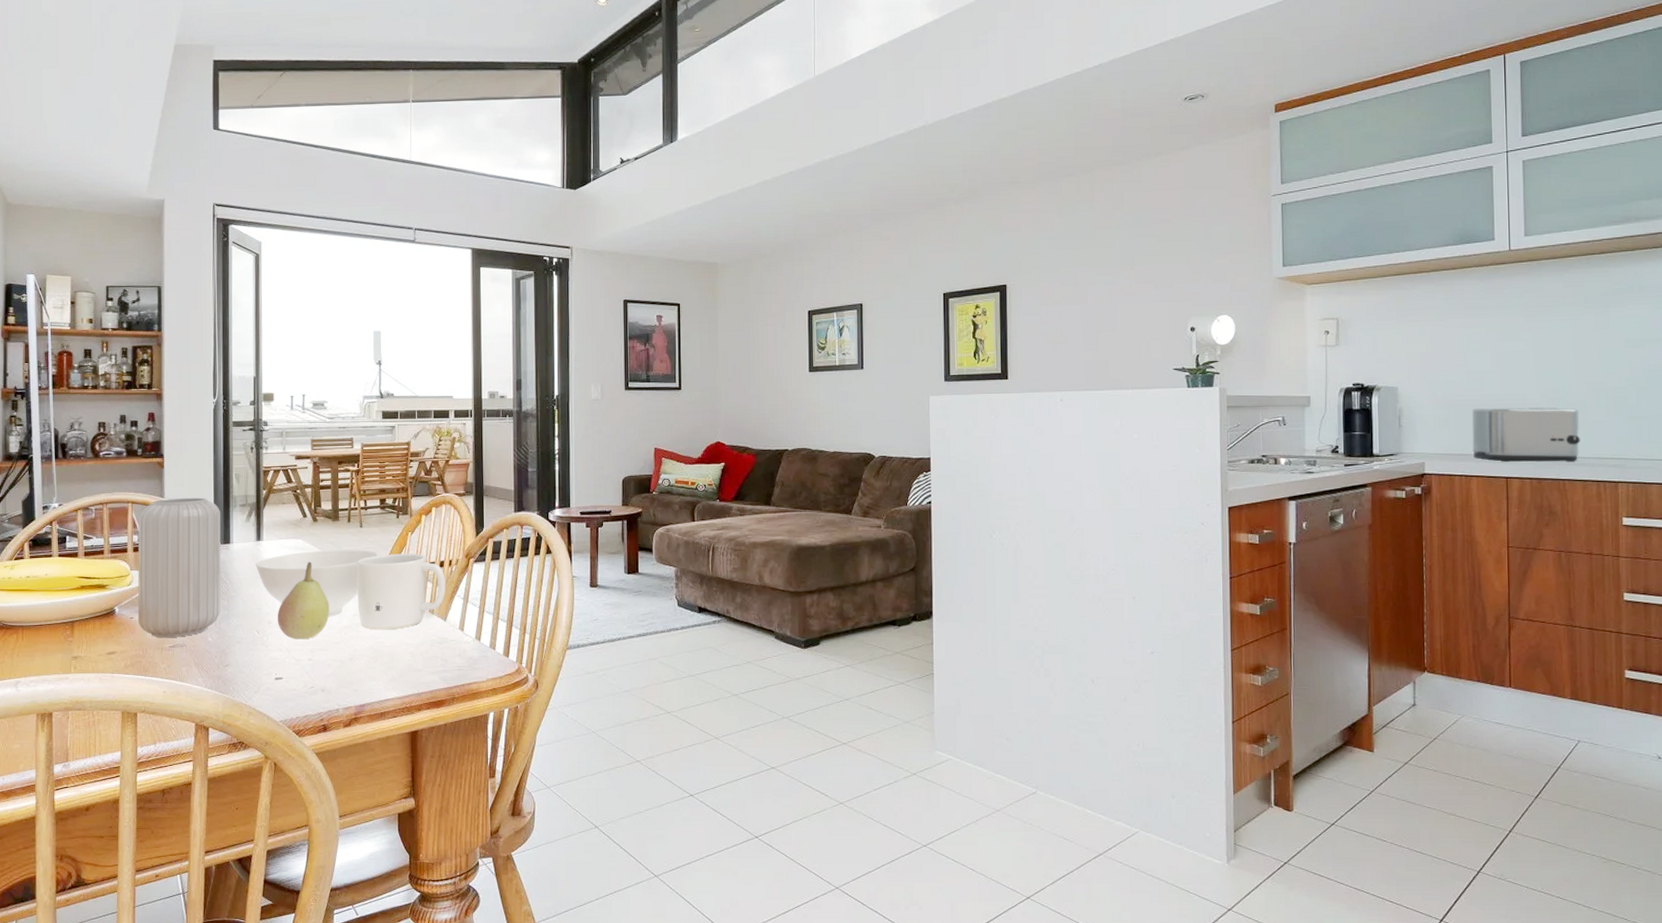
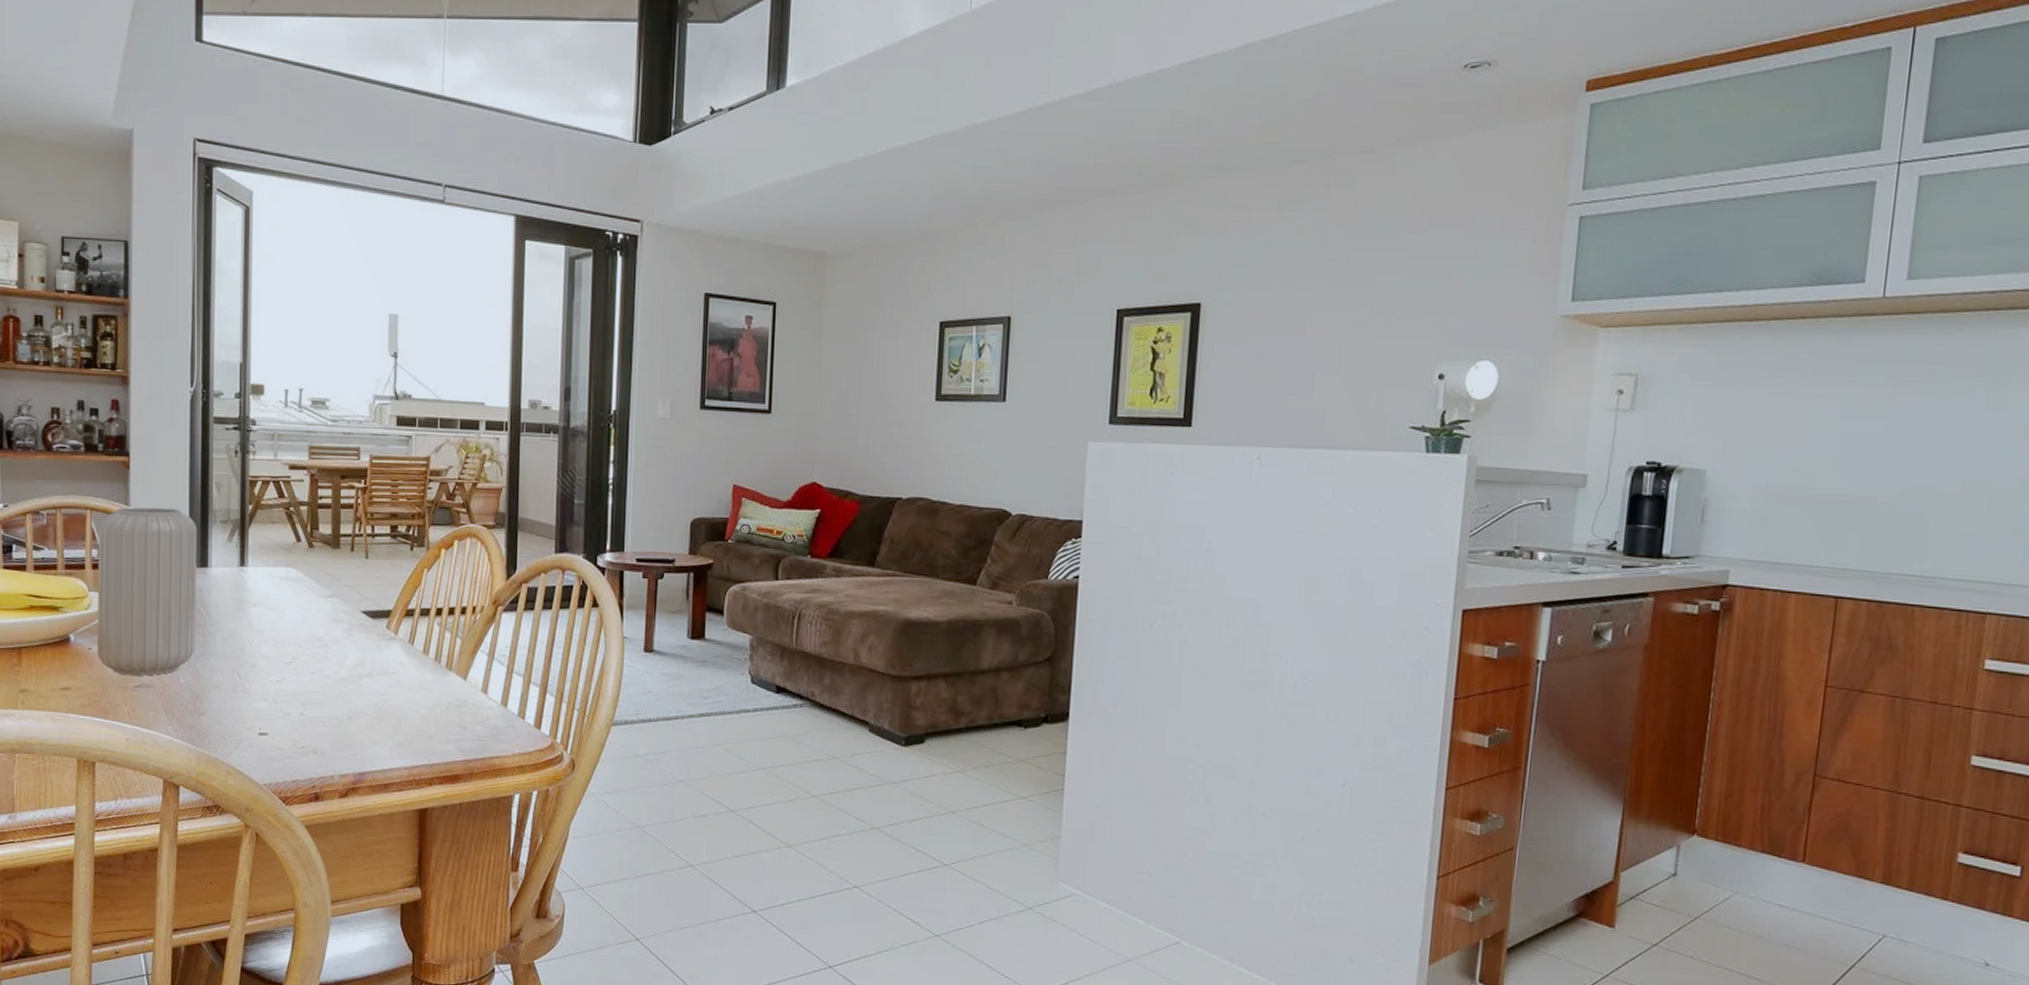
bowl: present [255,550,380,617] -> none [238,583,389,665]
fruit: present [278,561,330,640] -> none [263,596,326,690]
mug: present [356,553,446,630] -> none [359,593,468,686]
toaster: present [1472,408,1580,462] -> none [1795,505,1946,583]

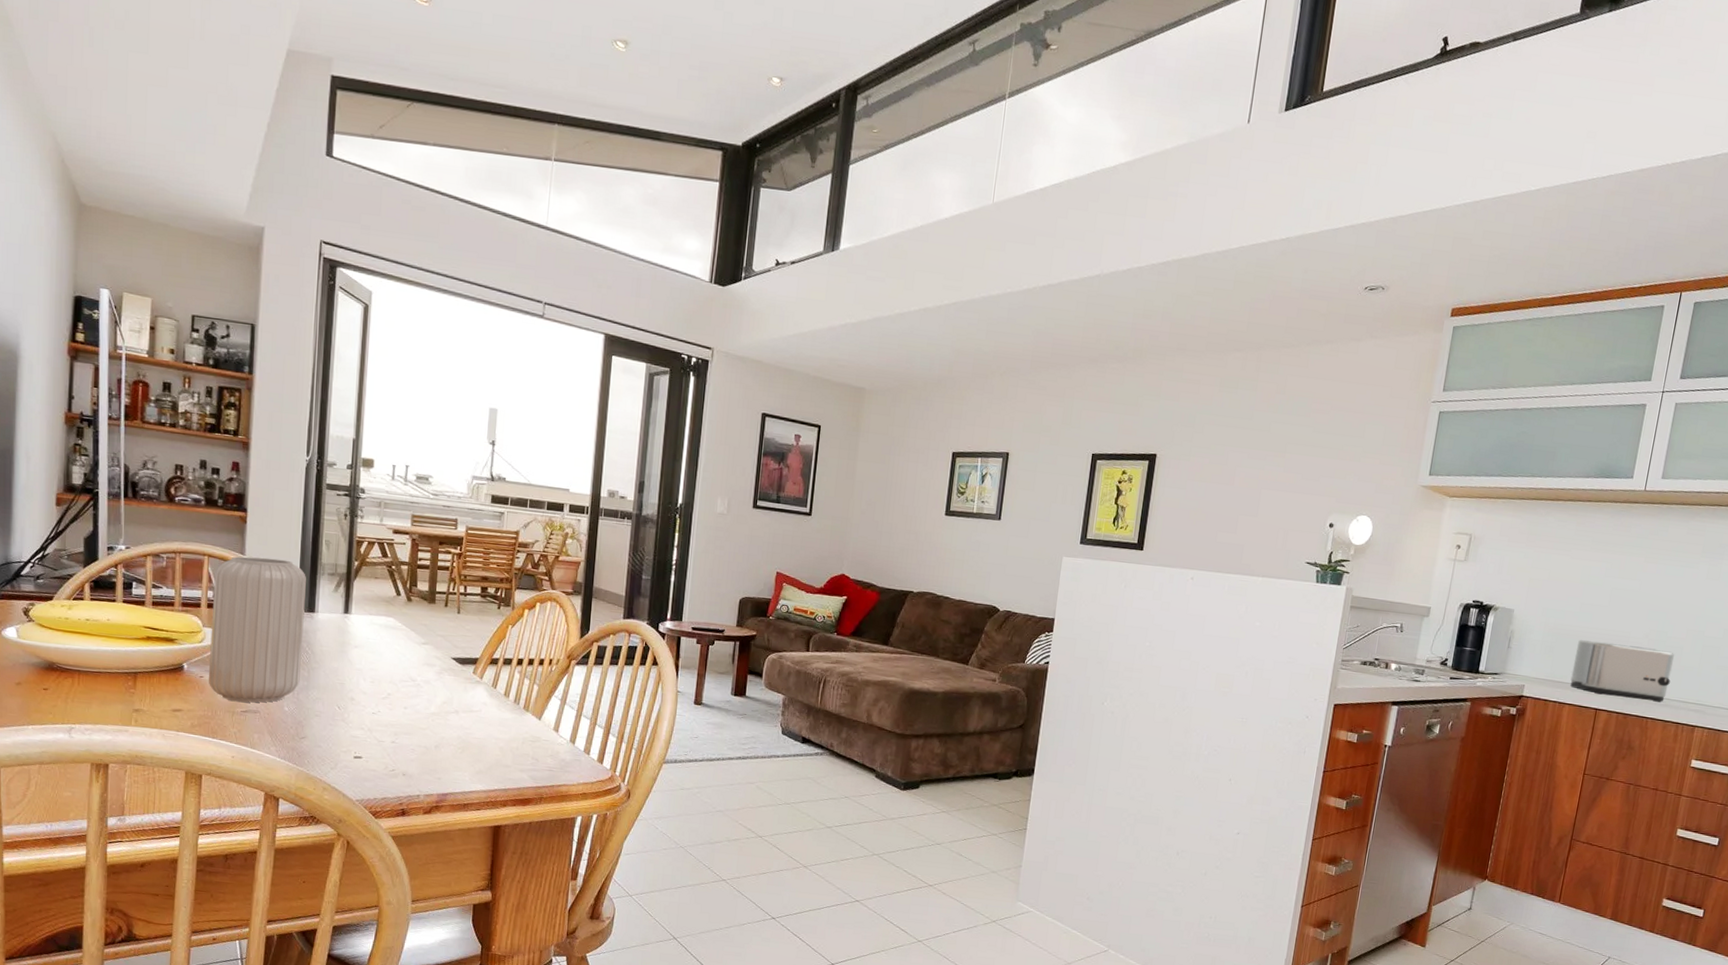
toaster: none [1795,505,1946,583] -> present [1570,640,1674,703]

